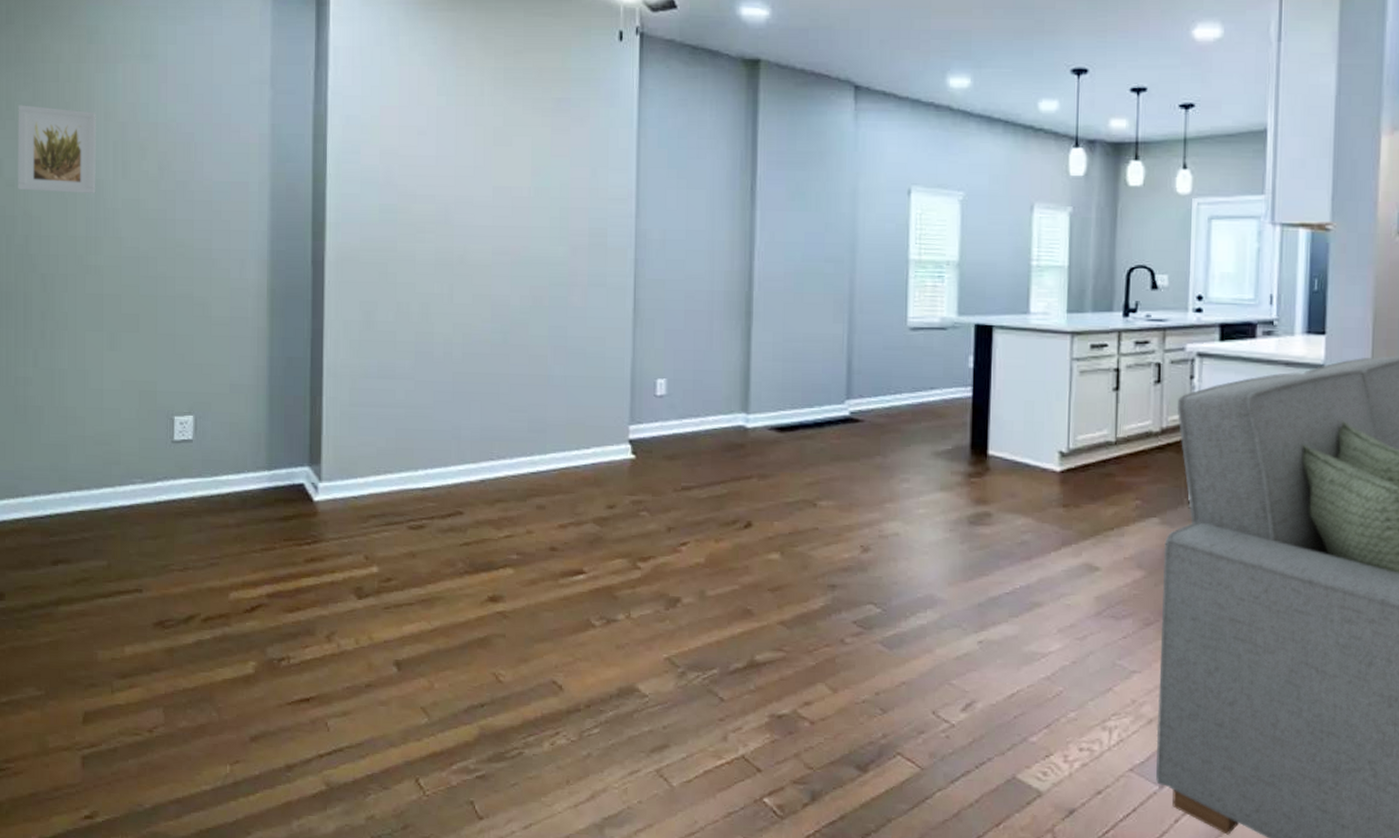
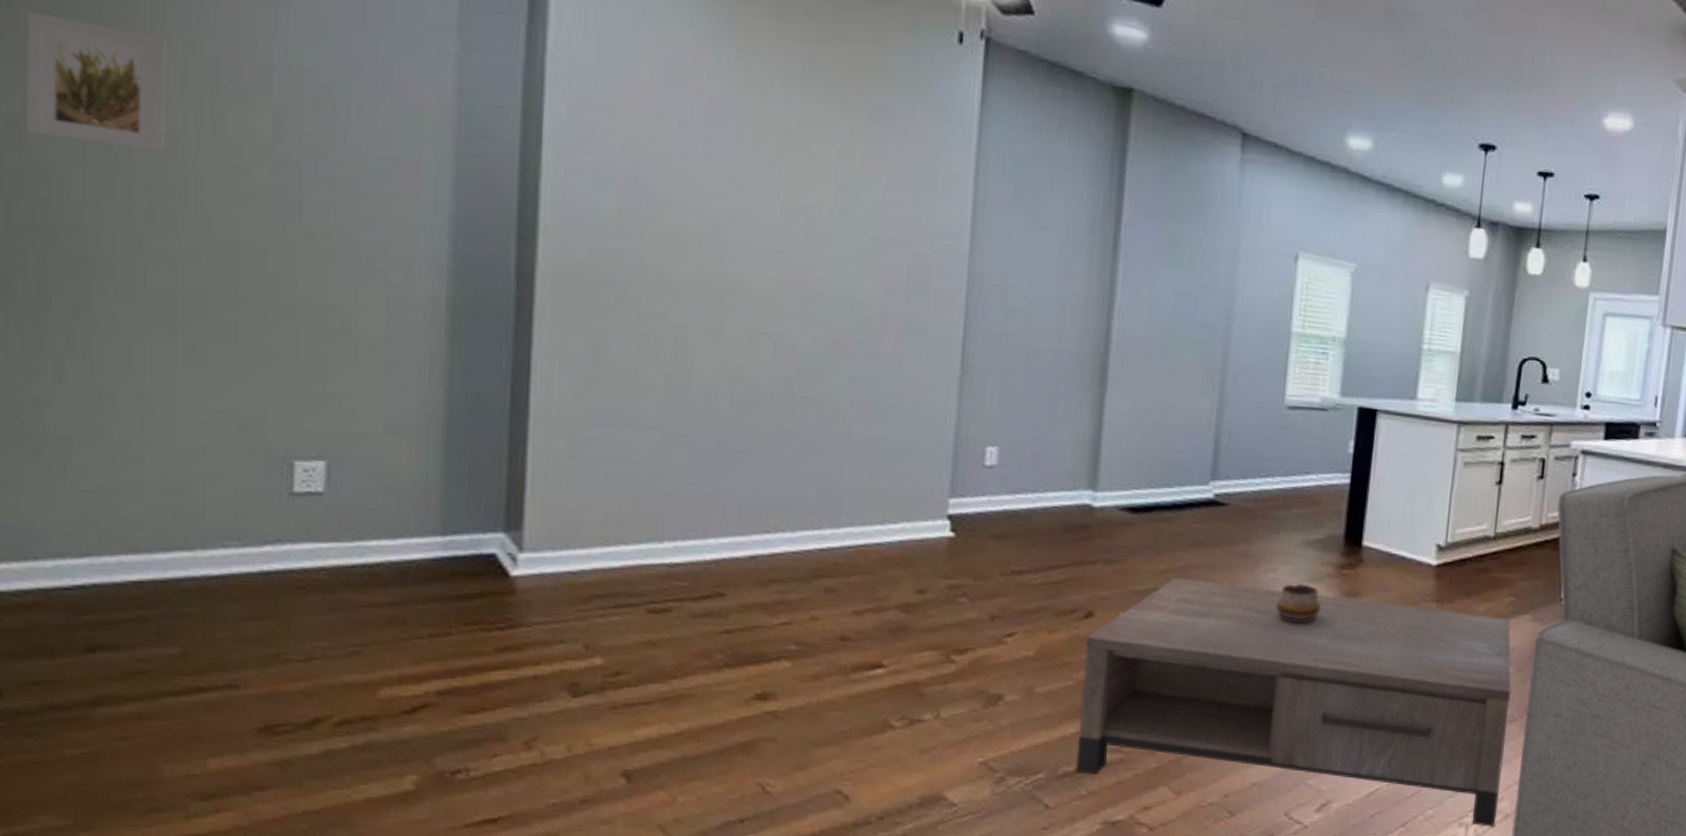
coffee table: none [744,489,1145,732] -> present [1075,577,1512,827]
decorative bowl: none [912,492,953,530] -> present [1276,584,1321,623]

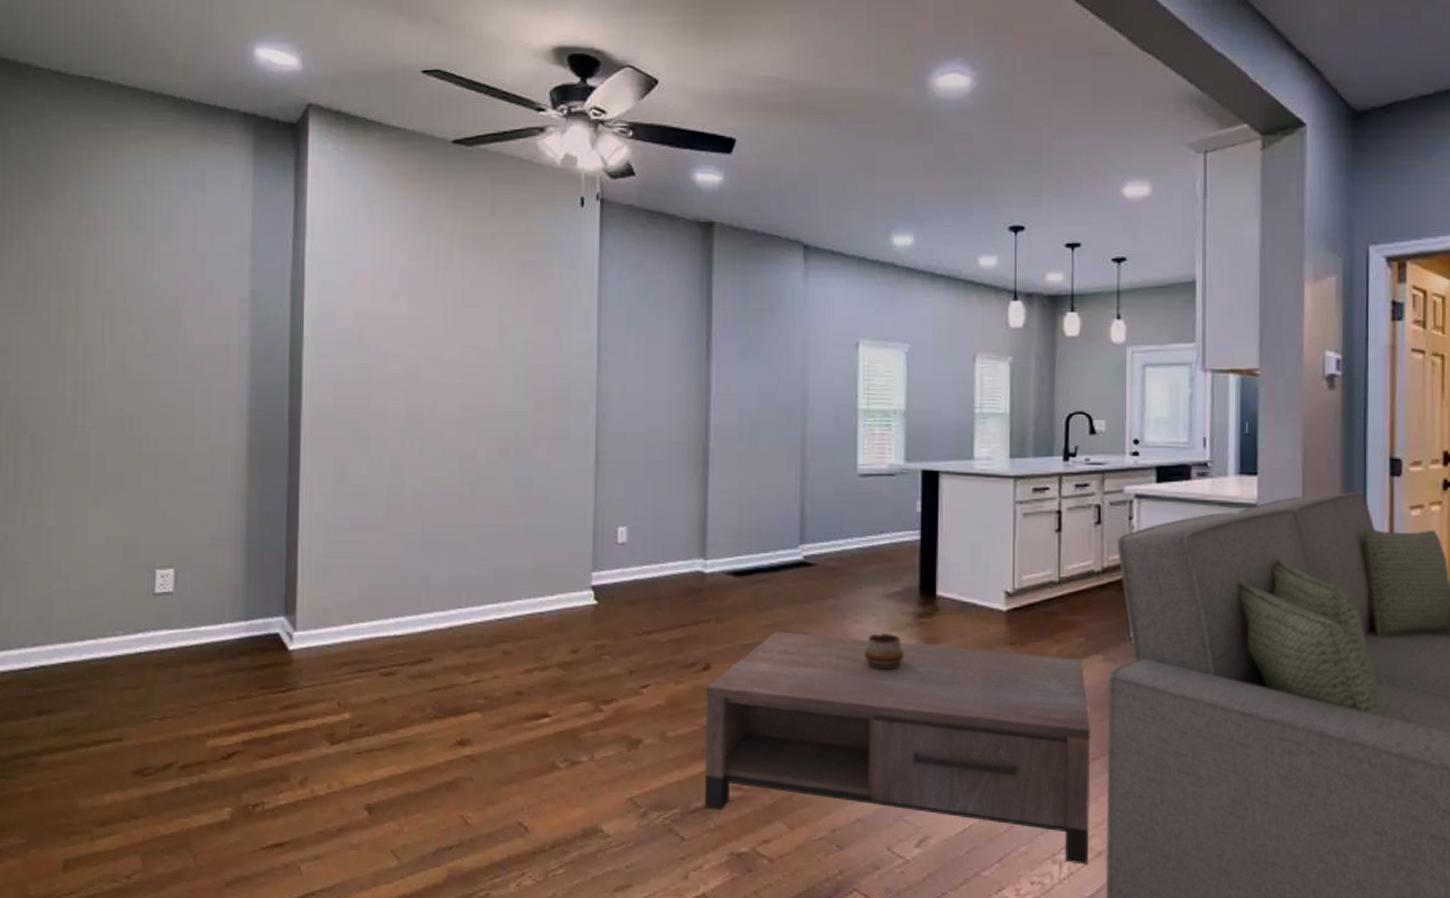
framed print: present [27,11,167,151] -> none [10,275,85,358]

